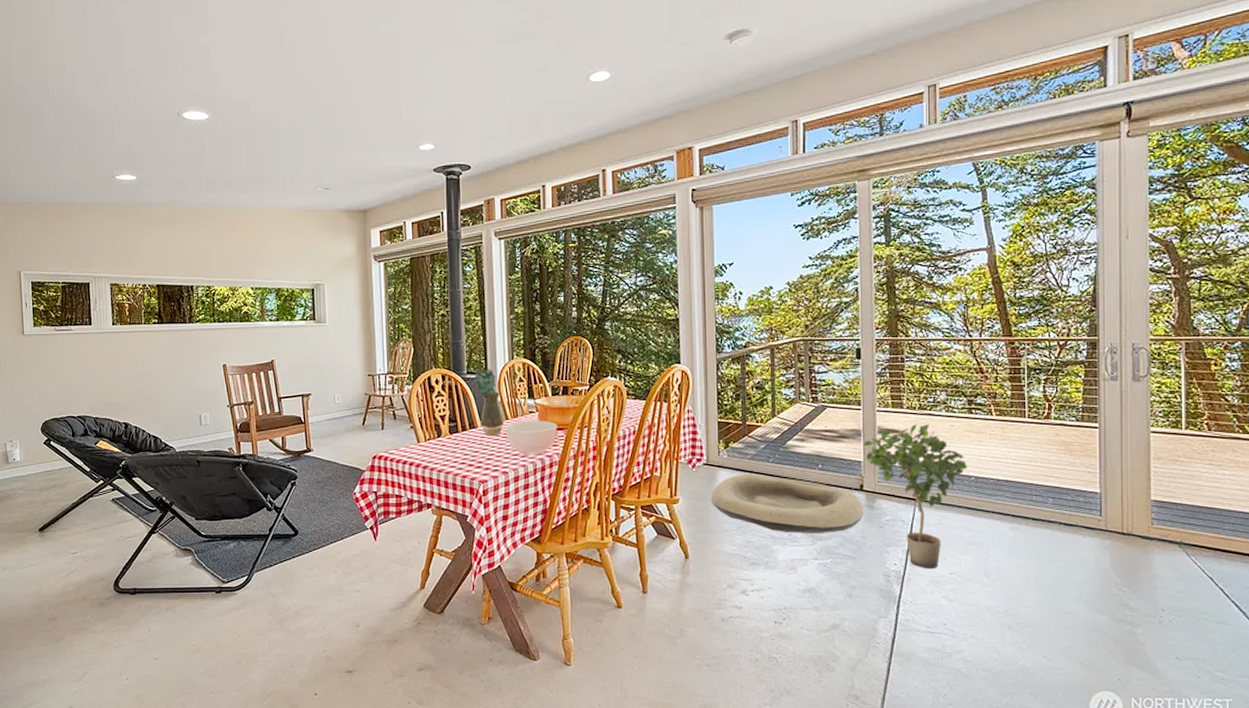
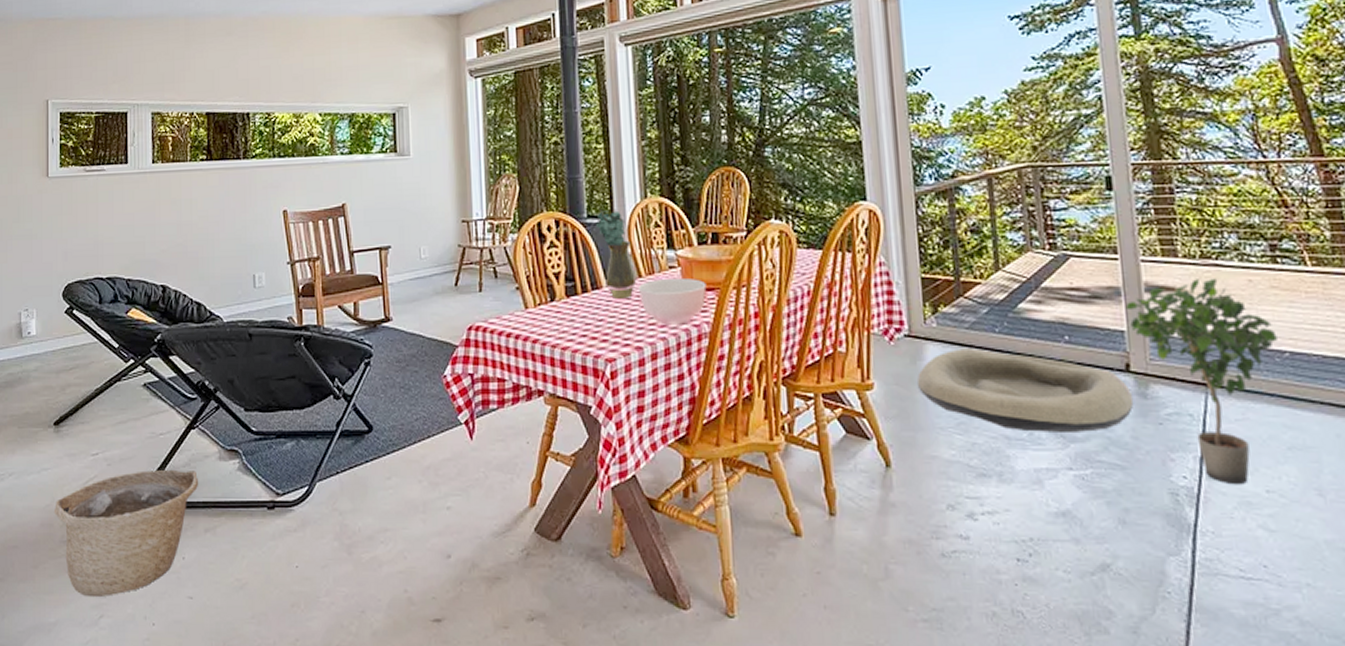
basket: none [42,564,160,660] -> present [53,469,199,598]

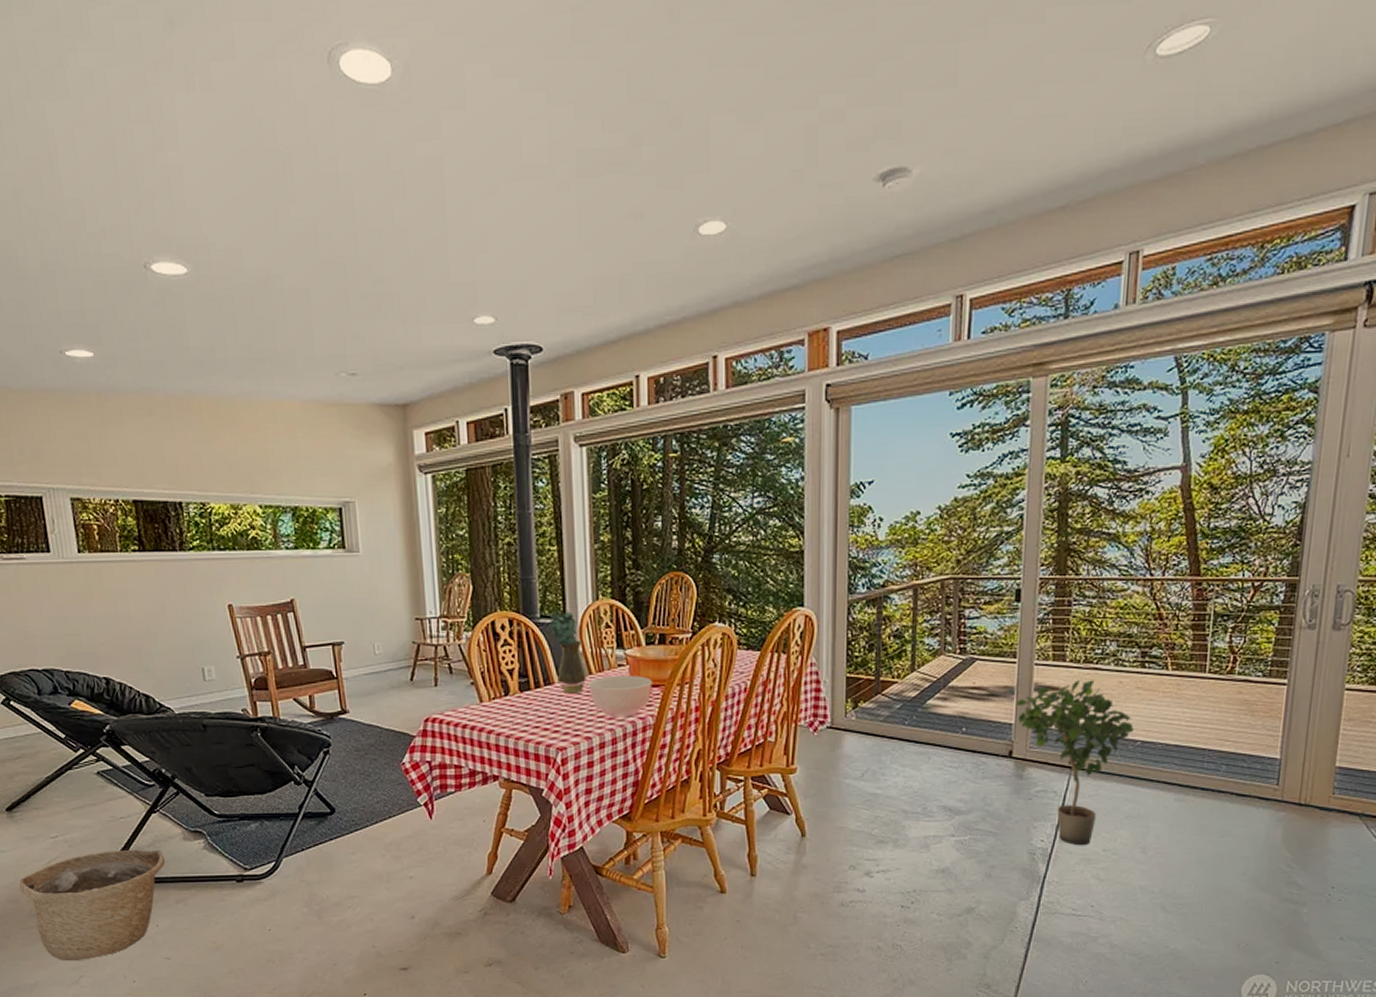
dog bed: present [918,348,1134,432] -> none [835,738,1012,807]

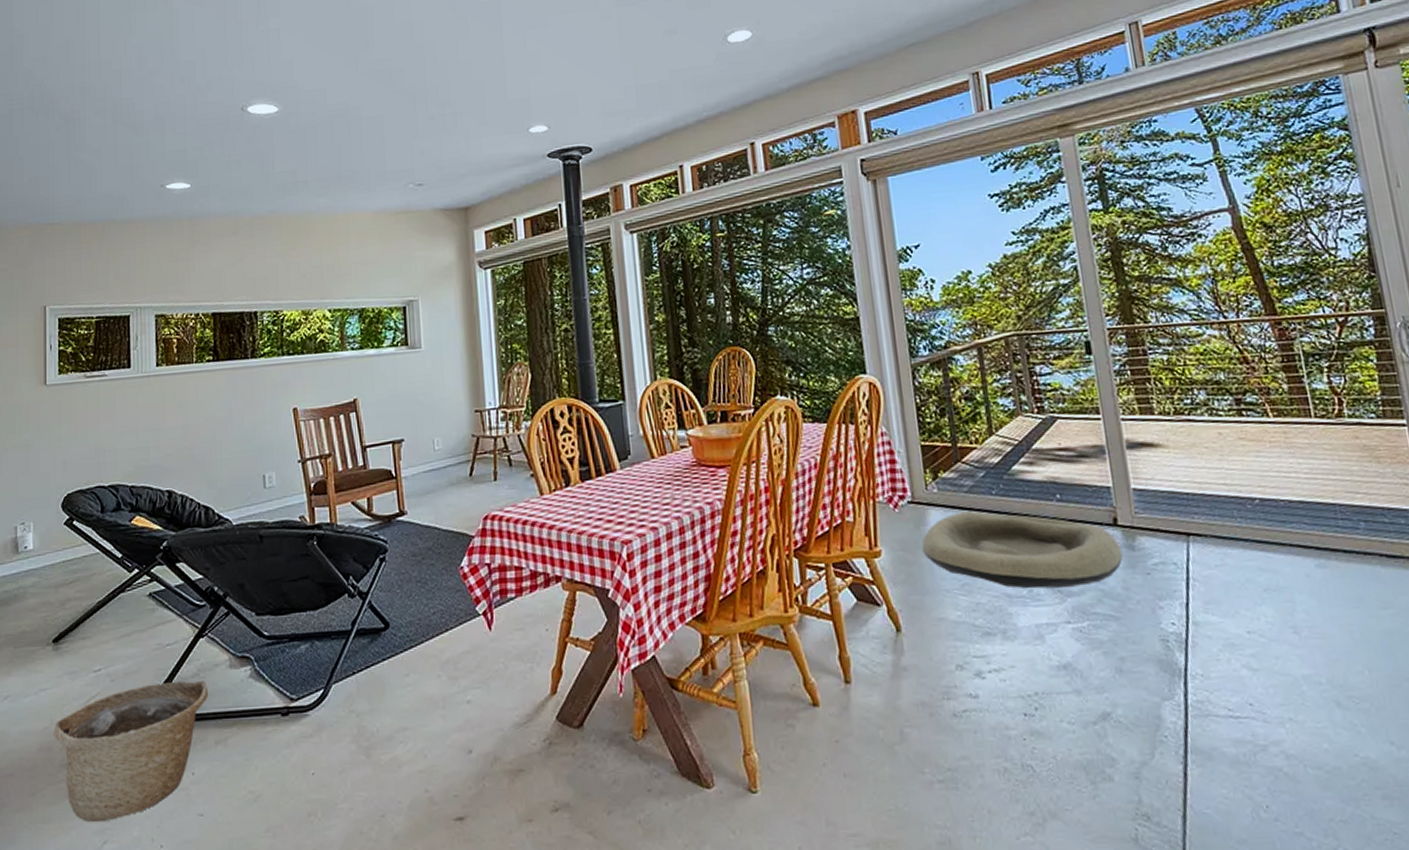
vase: present [548,608,586,694] -> none [607,392,649,481]
bowl: present [589,675,653,718] -> none [652,456,718,505]
dog bed: none [835,738,1012,807] -> present [922,511,1123,589]
potted plant: present [1016,680,1134,845] -> none [1109,433,1248,627]

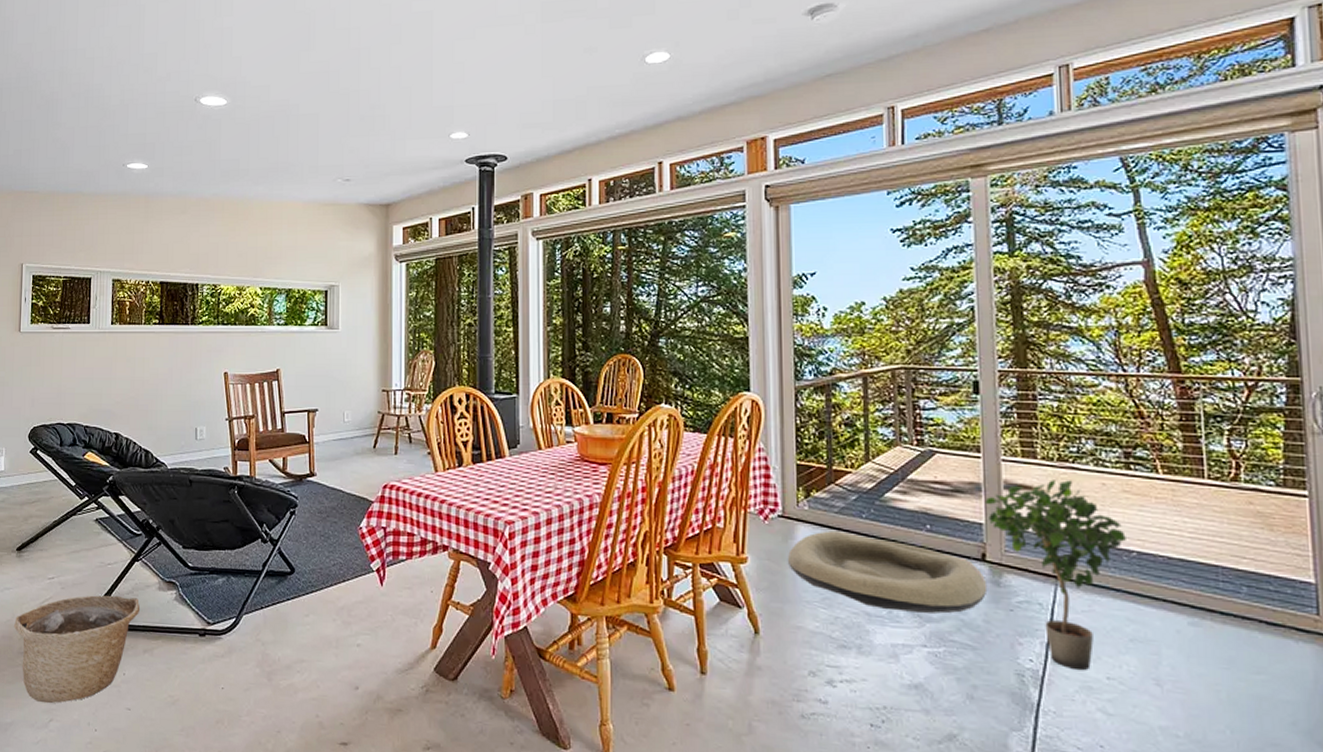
potted plant: none [1109,433,1248,627] -> present [984,480,1126,670]

